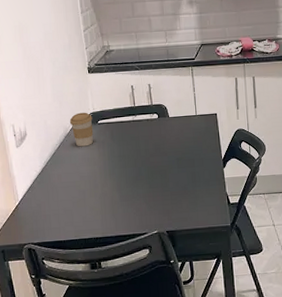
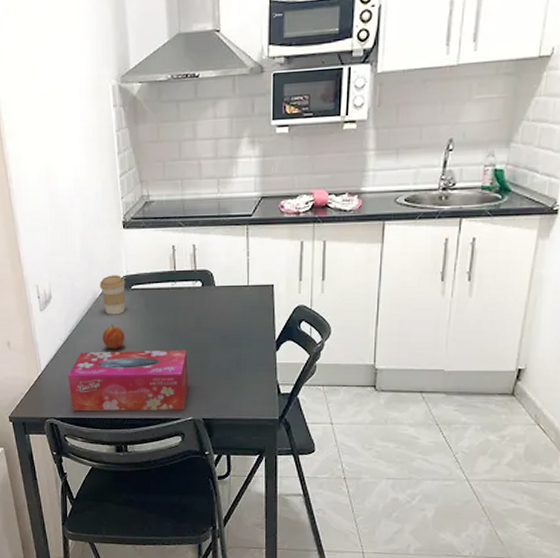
tissue box: none [43,172,152,236] -> present [67,349,188,412]
fruit: none [74,155,95,177] -> present [103,324,125,350]

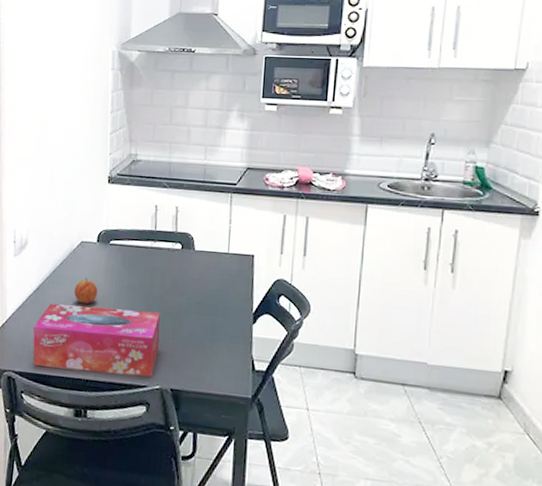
coffee cup: present [99,275,126,315] -> none [77,227,105,269]

